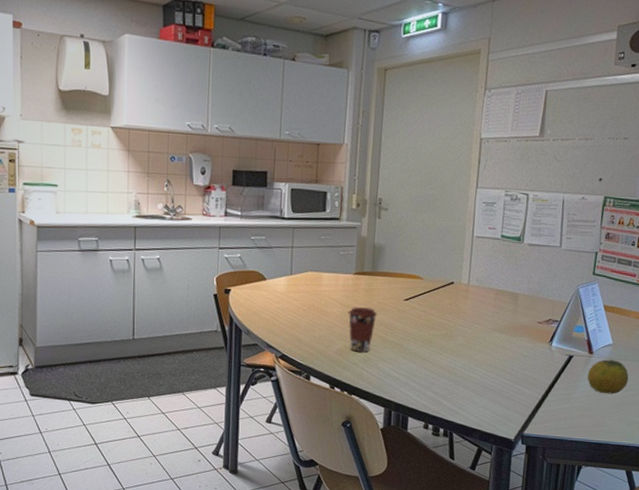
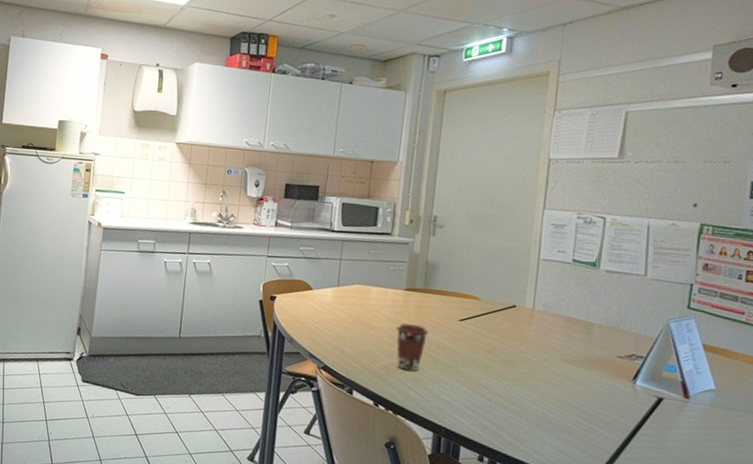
fruit: present [587,359,629,394] -> none [682,406,739,449]

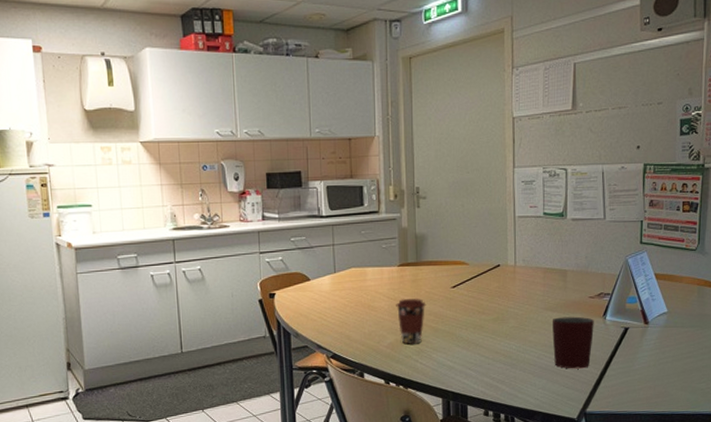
mug: none [567,371,621,433] -> present [552,316,594,369]

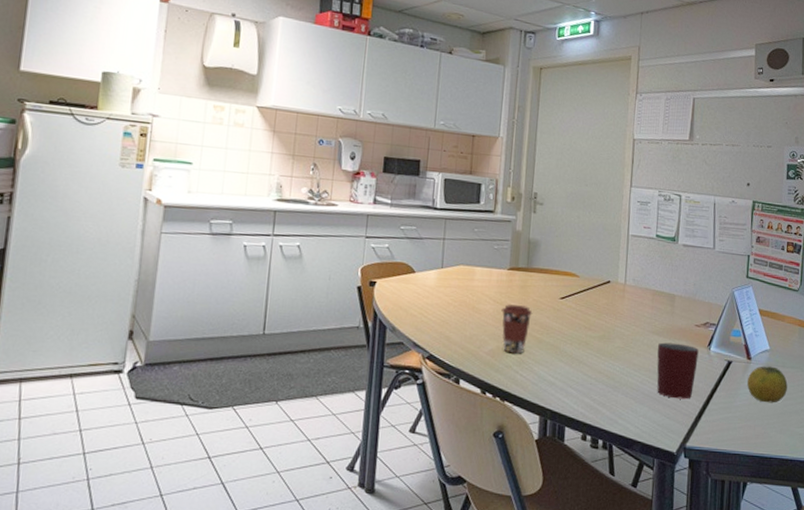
fruit: none [645,328,687,364] -> present [746,366,788,403]

